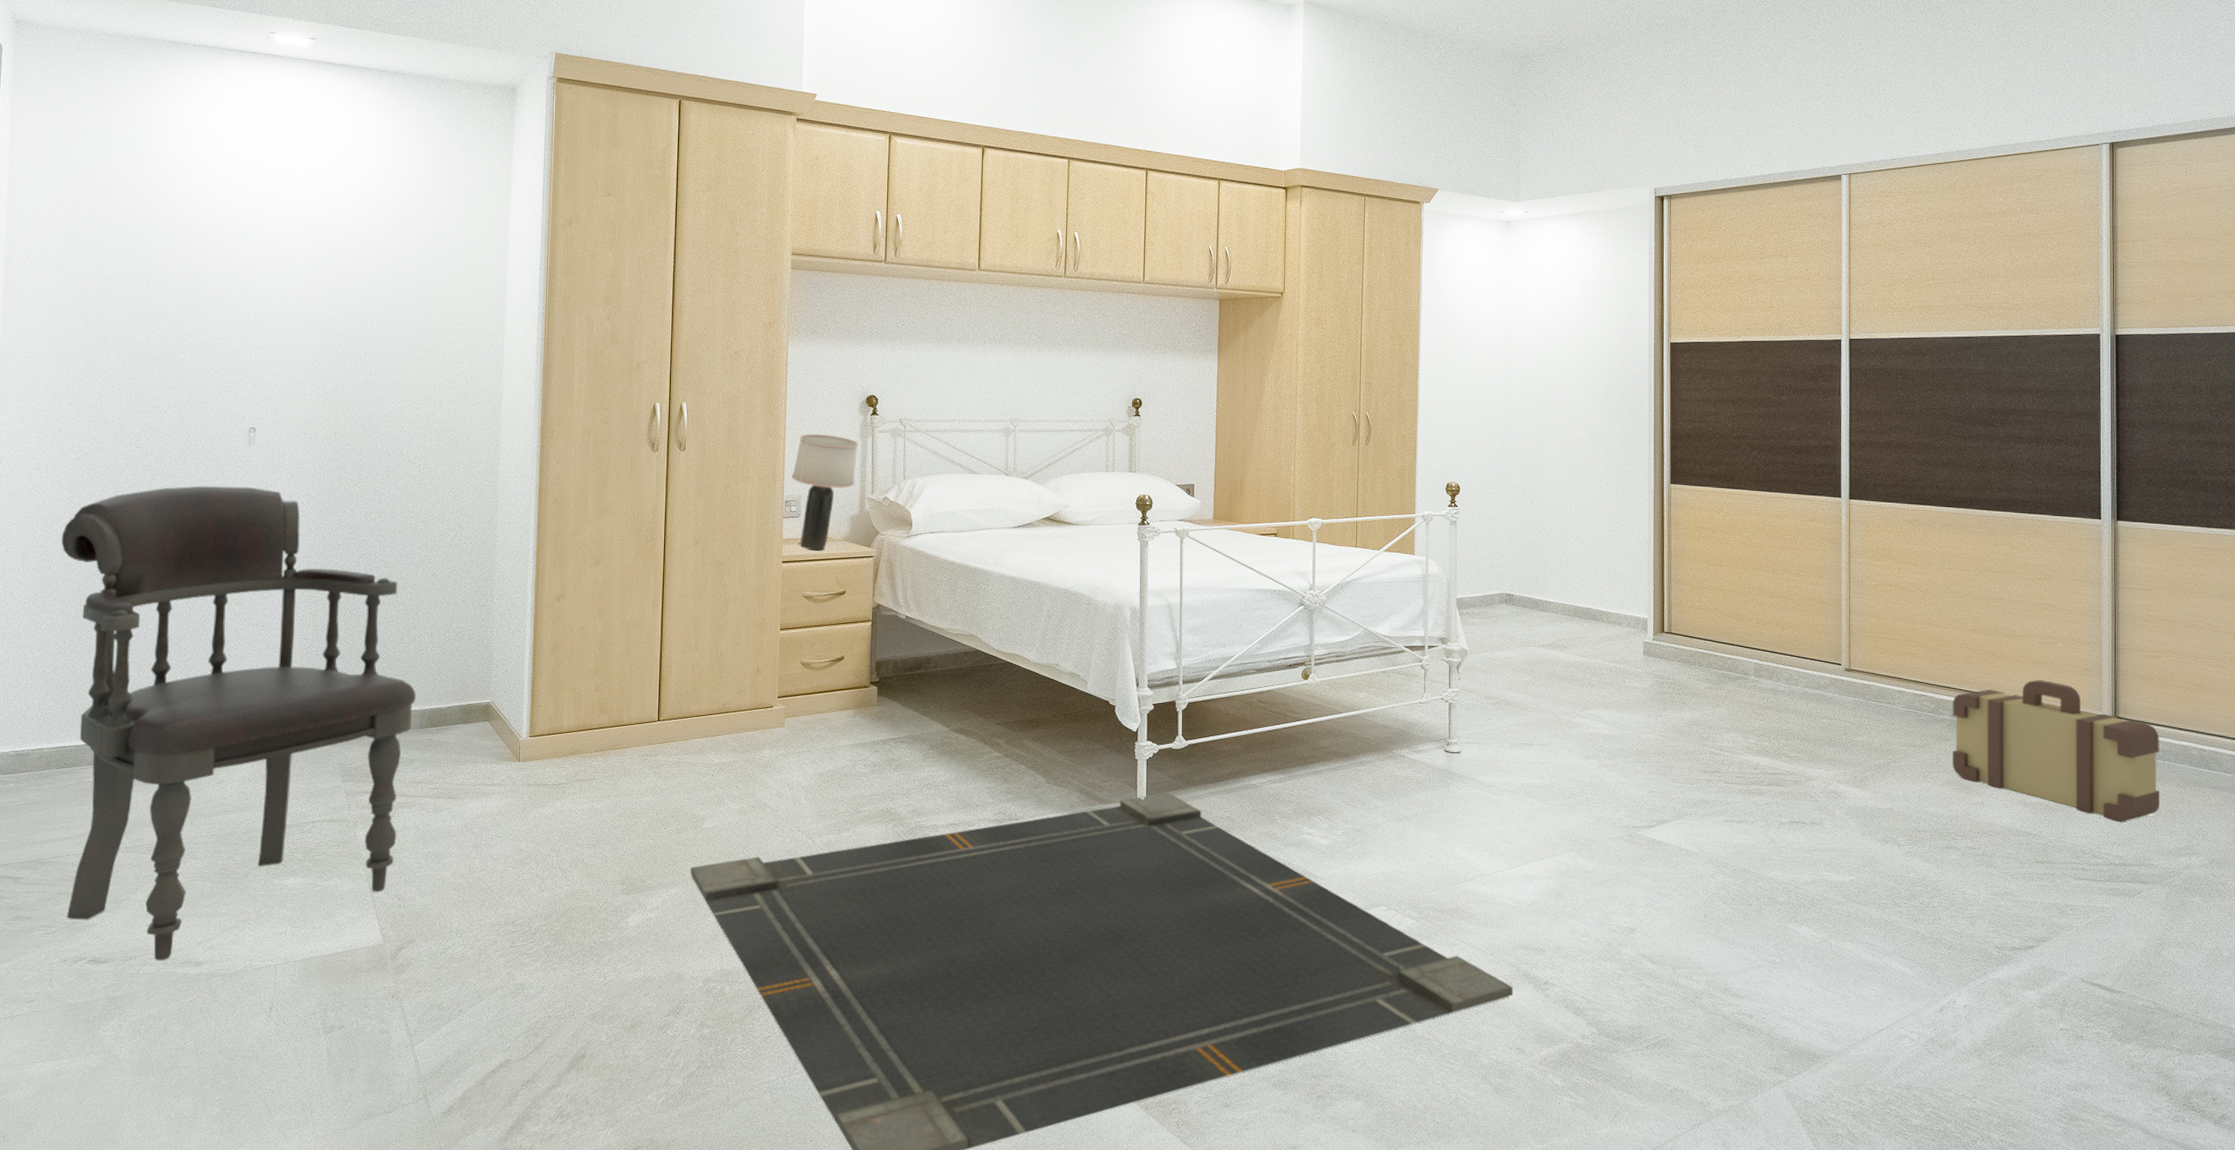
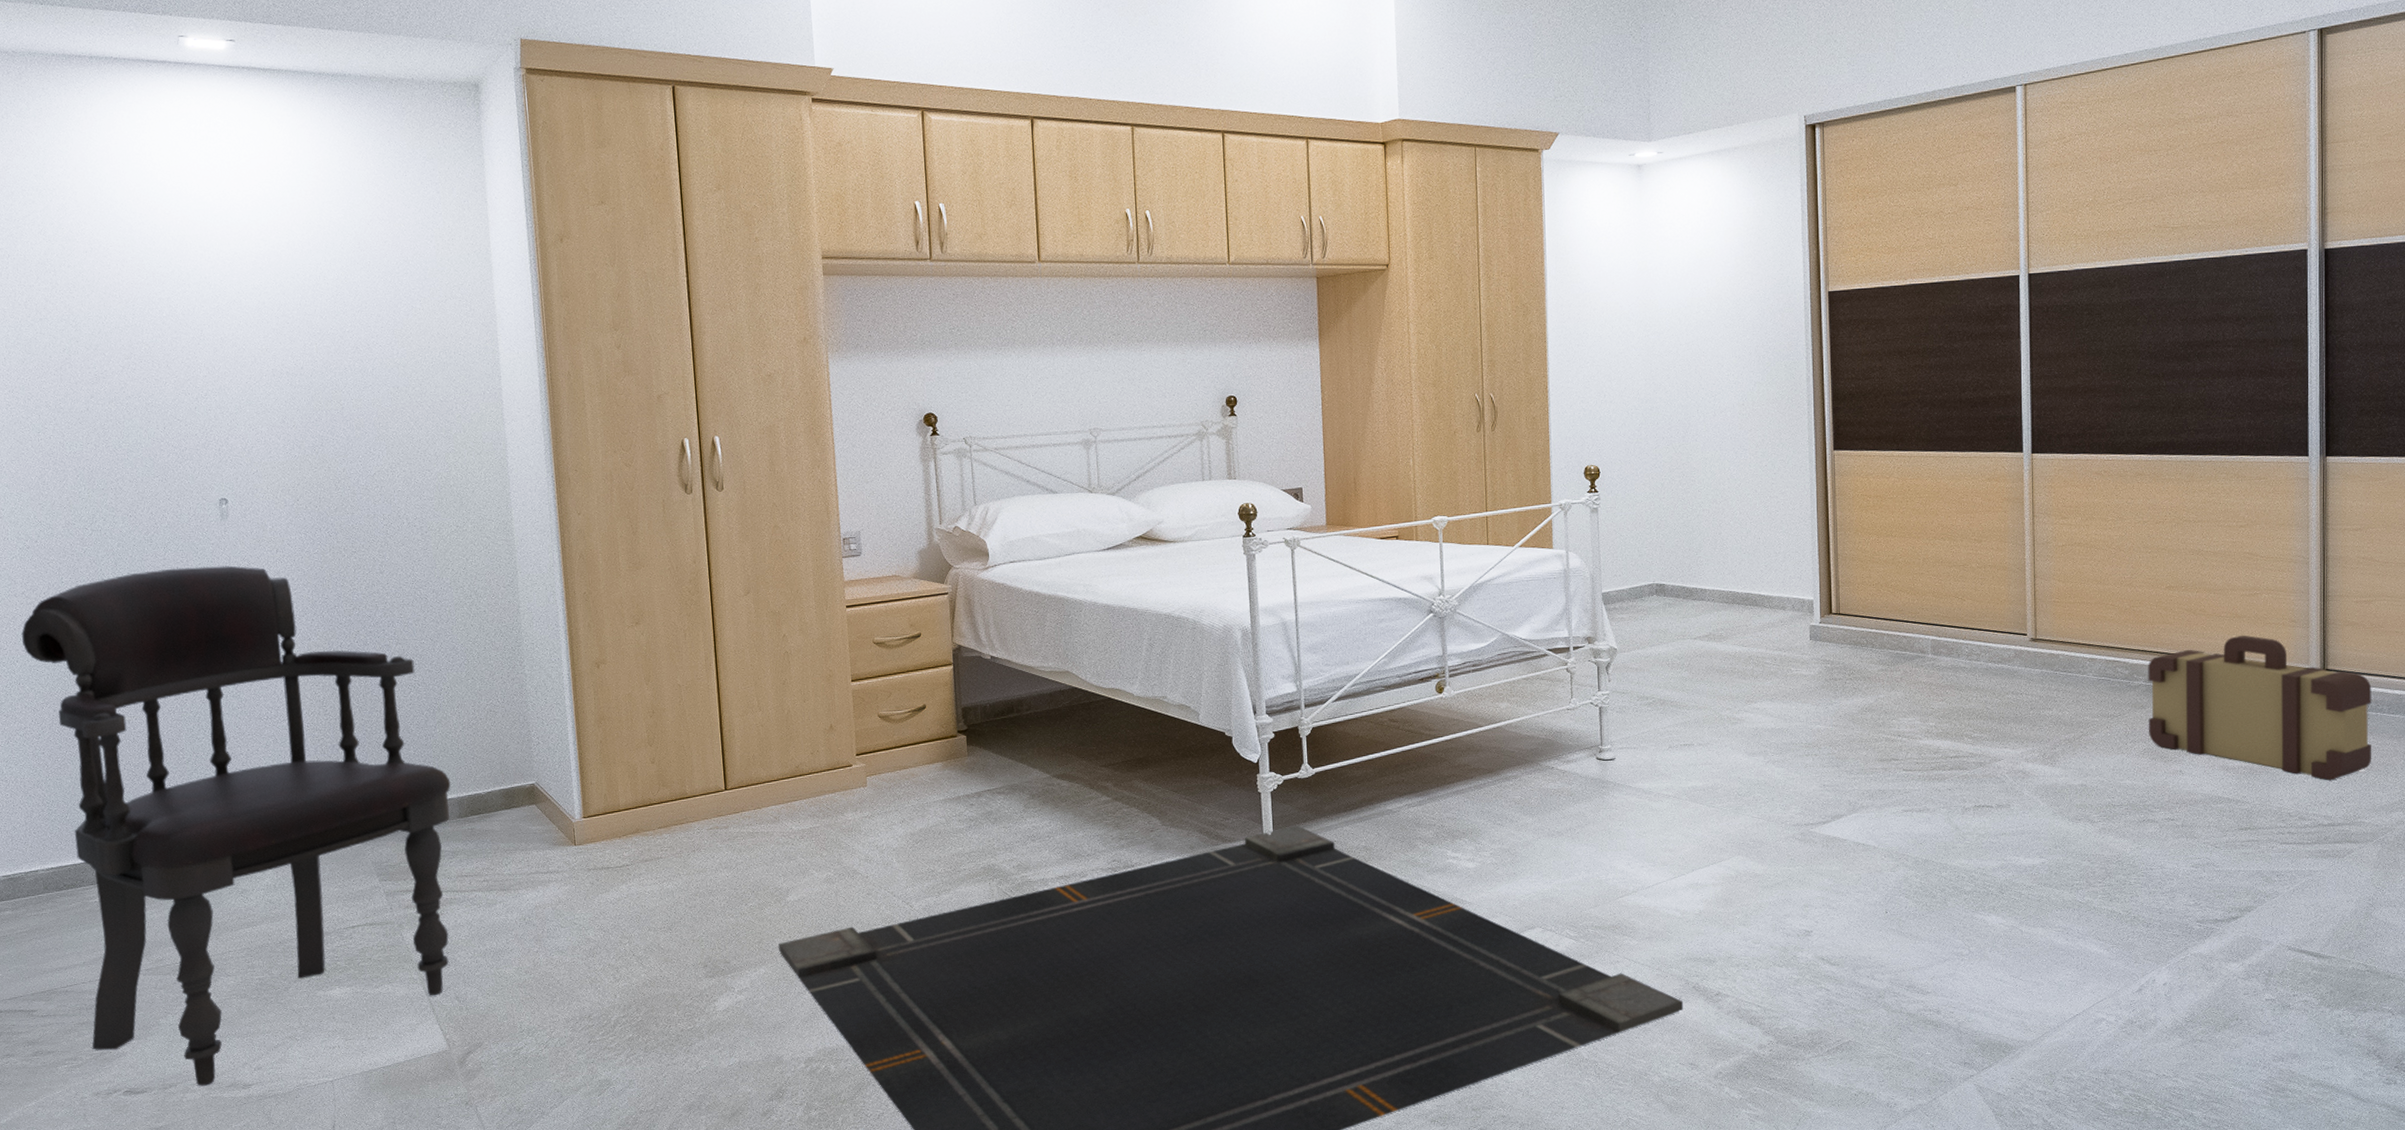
table lamp: present [791,433,858,551] -> none [846,460,920,592]

